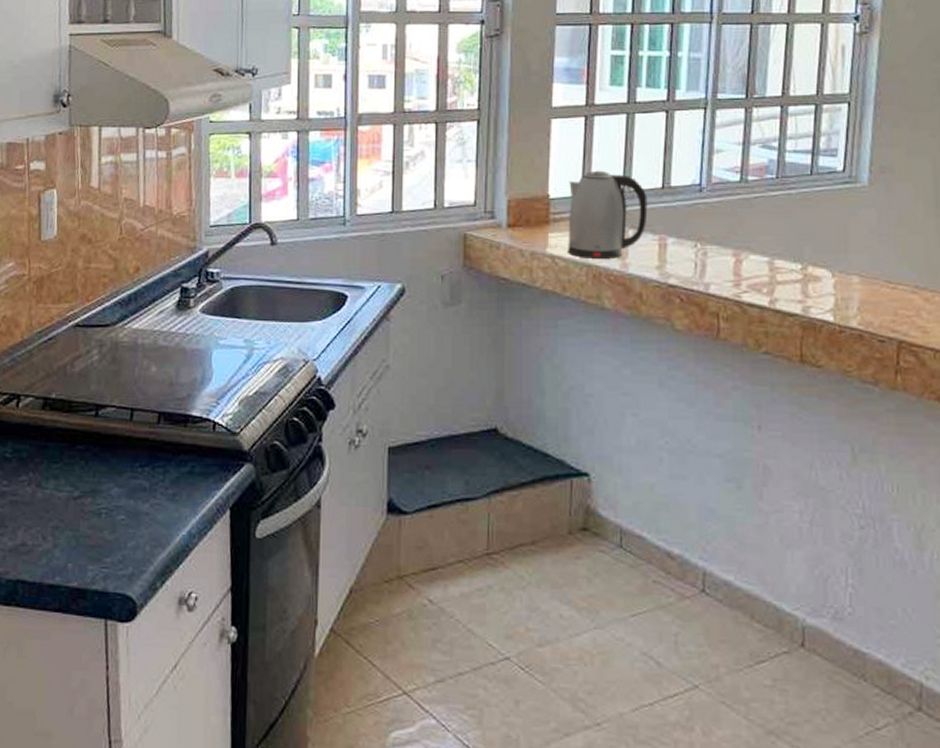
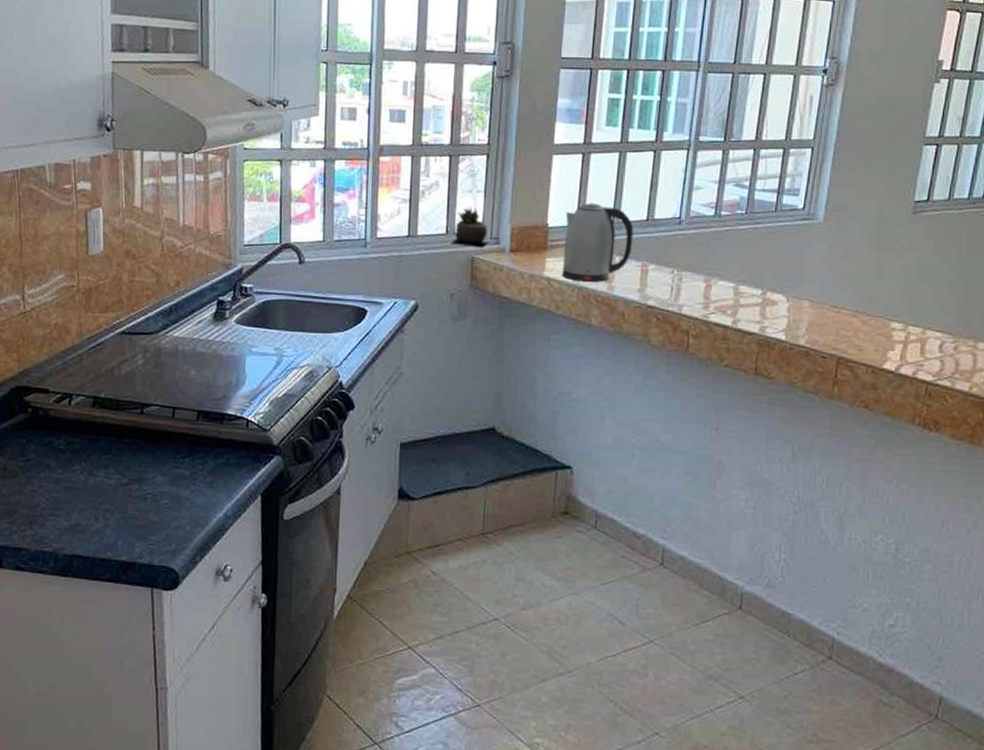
succulent plant: none [439,177,483,223] -> present [450,206,489,248]

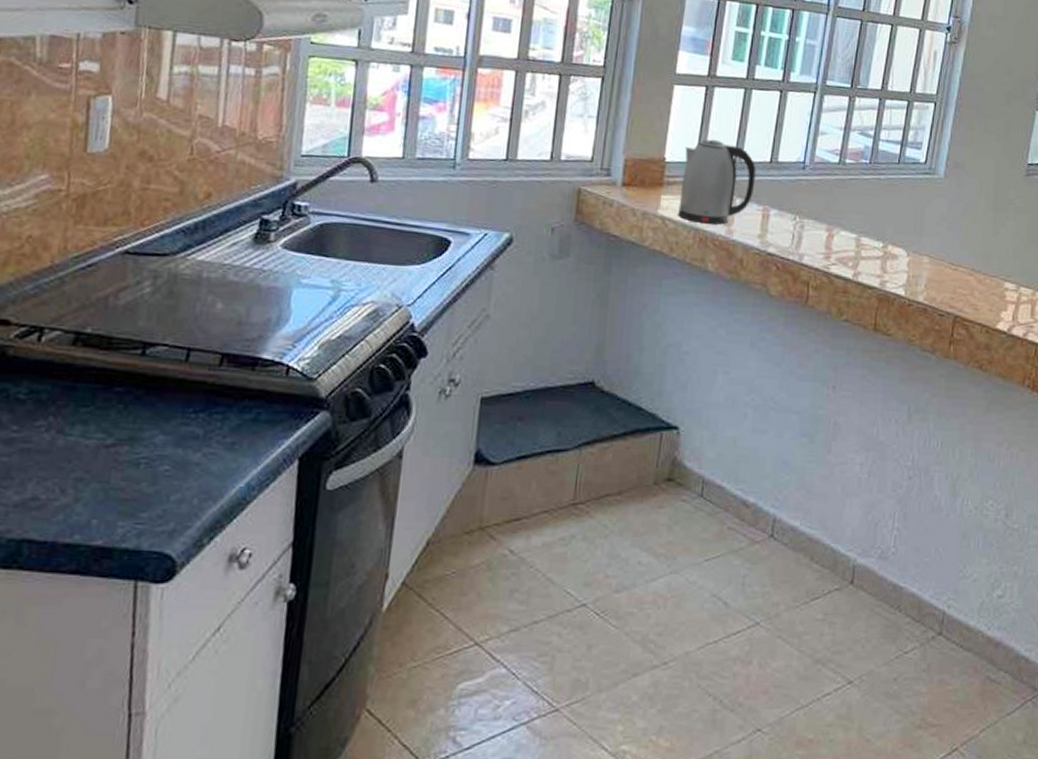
succulent plant: present [450,206,489,248] -> none [554,132,599,179]

